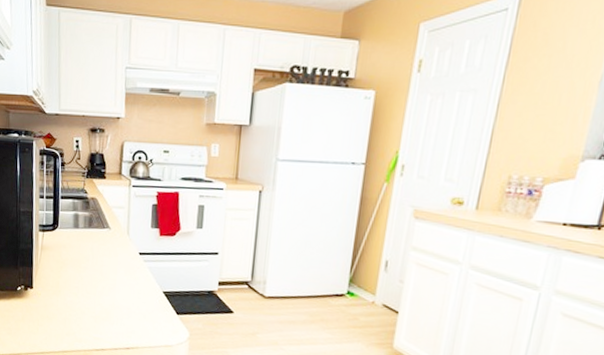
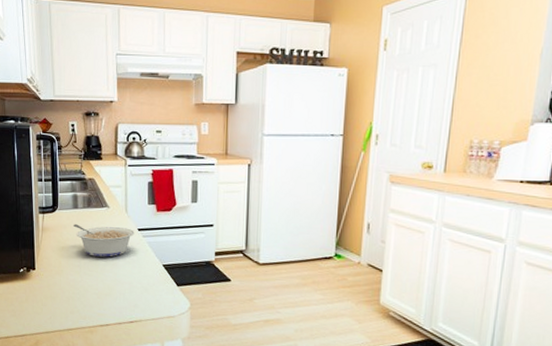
legume: none [72,244,136,281] -> present [73,224,135,257]

